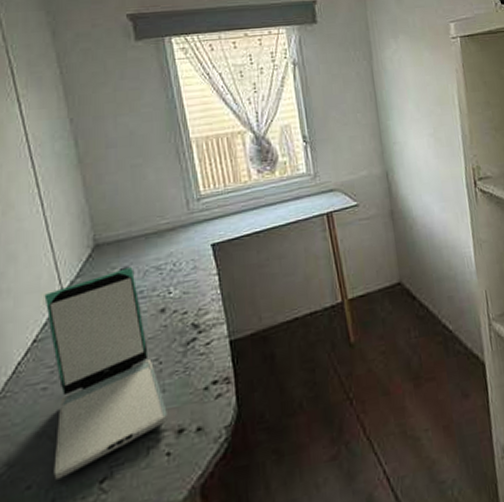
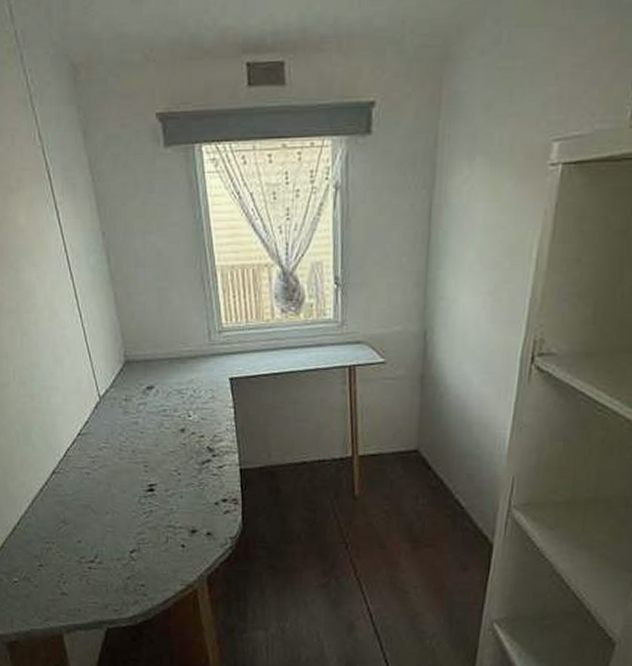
laptop: present [44,267,167,480] -> none [85,387,183,542]

